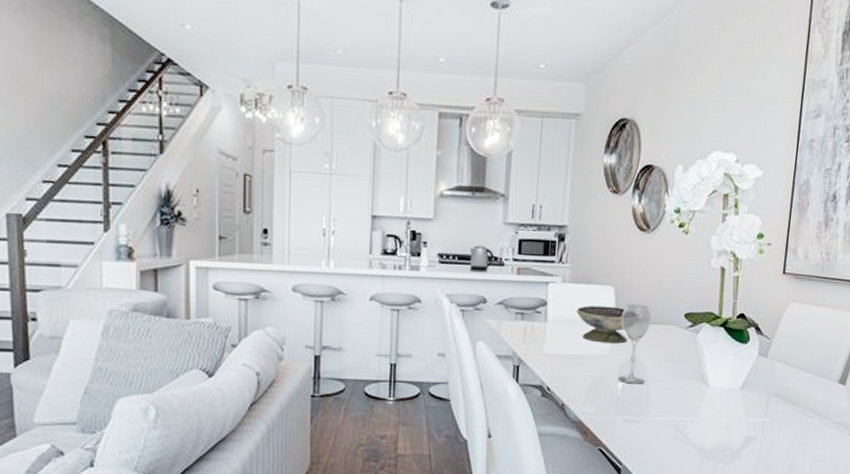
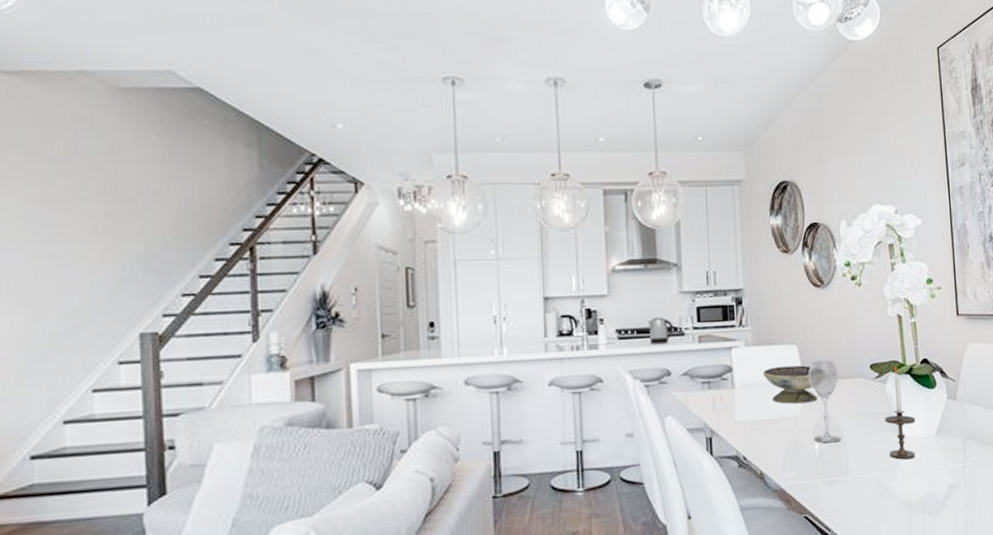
candlestick: none [690,318,723,408] -> present [884,366,916,460]

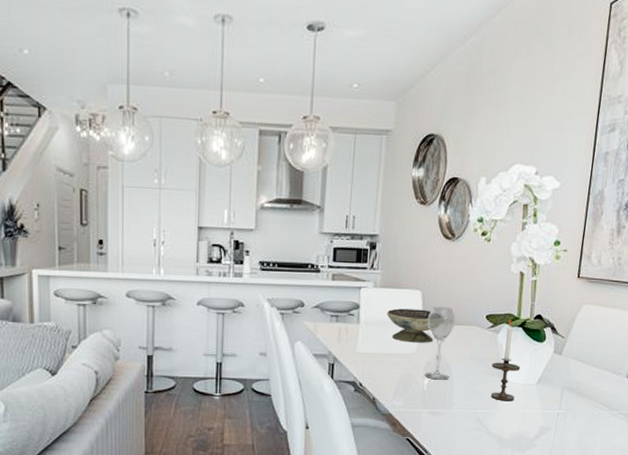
kettle: present [649,317,674,344] -> none [288,254,311,278]

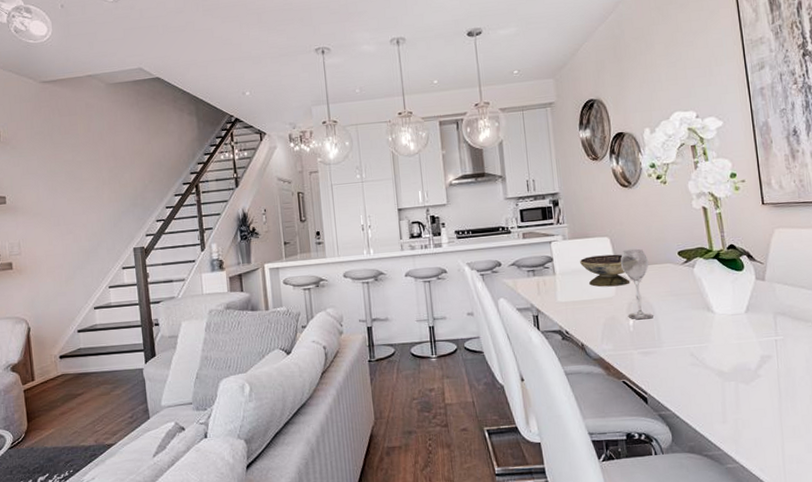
candlestick: present [490,319,521,402] -> none [694,252,726,334]

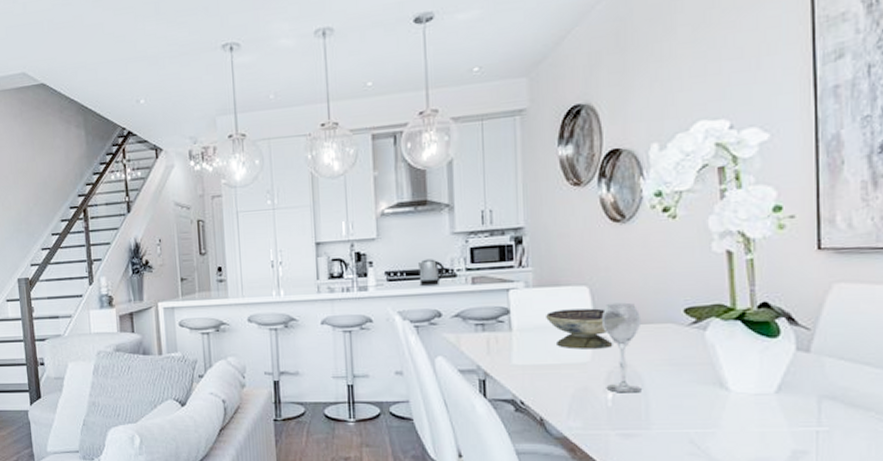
kettle: none [481,219,502,241] -> present [419,259,445,286]

